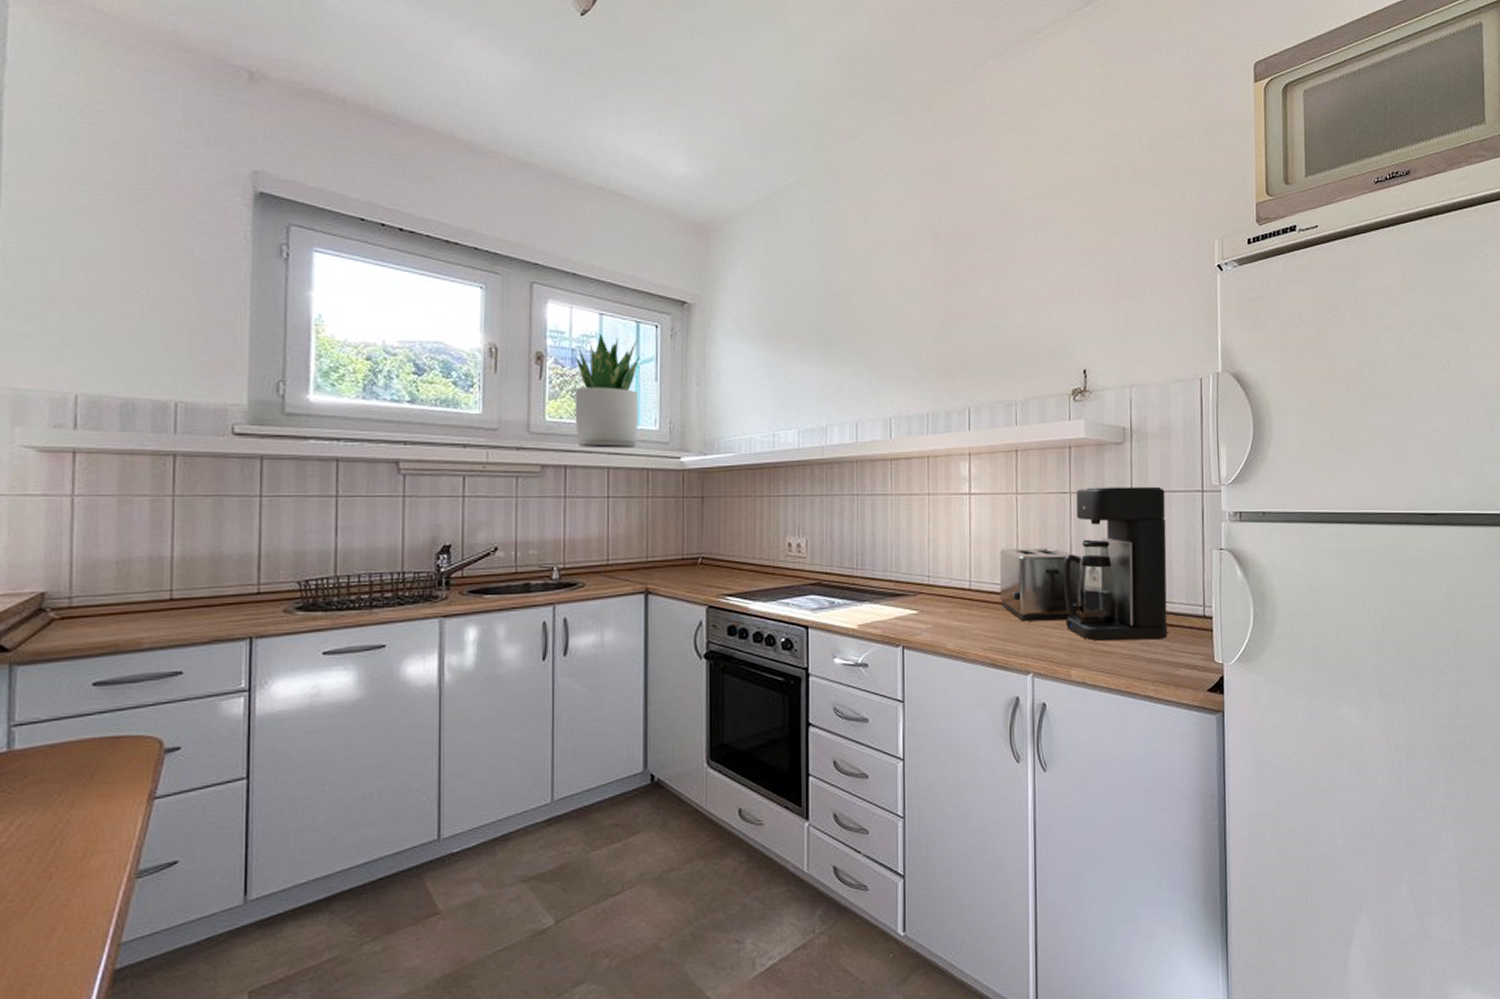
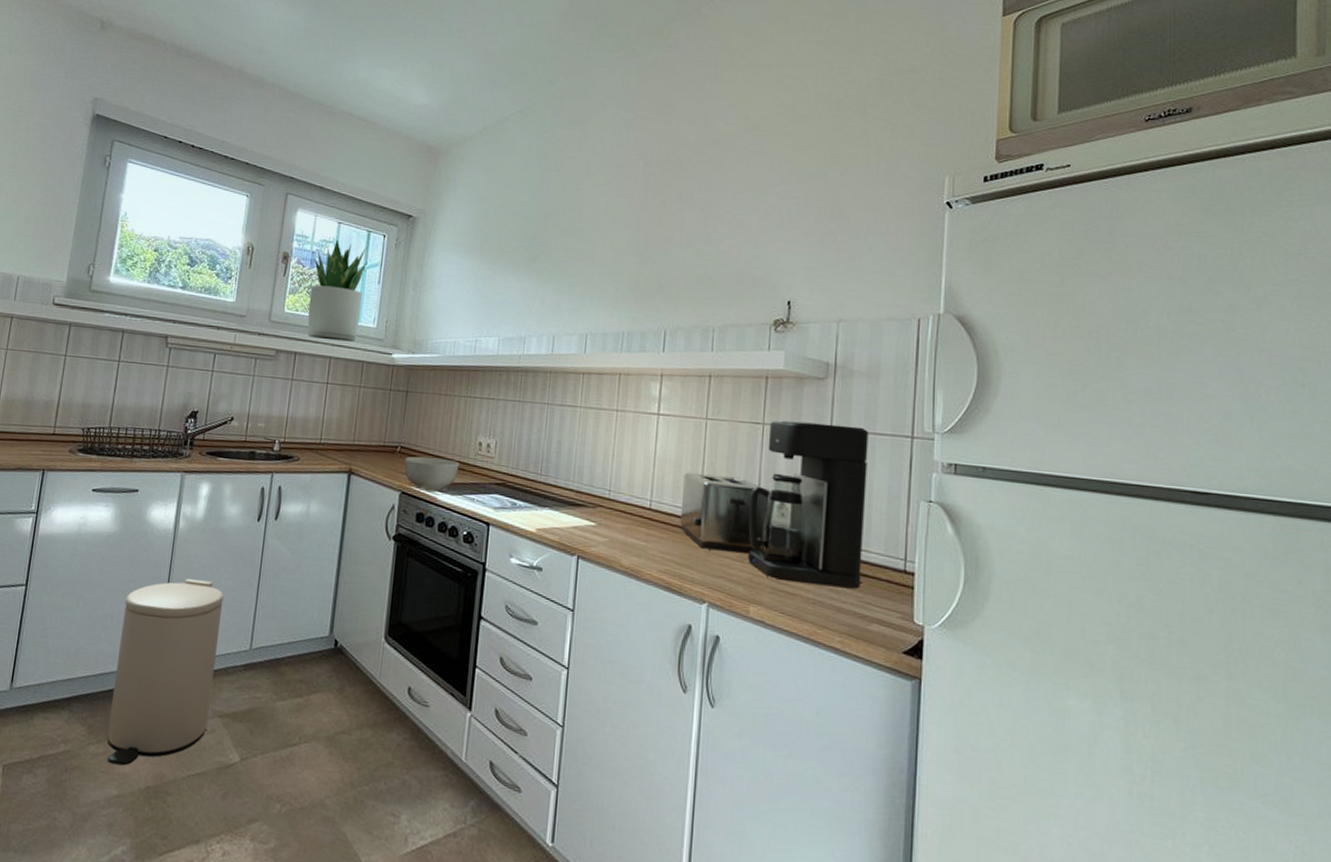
pedal bin: none [384,736,512,961] -> present [107,579,224,766]
bowl: none [708,564,769,602] -> present [404,456,460,492]

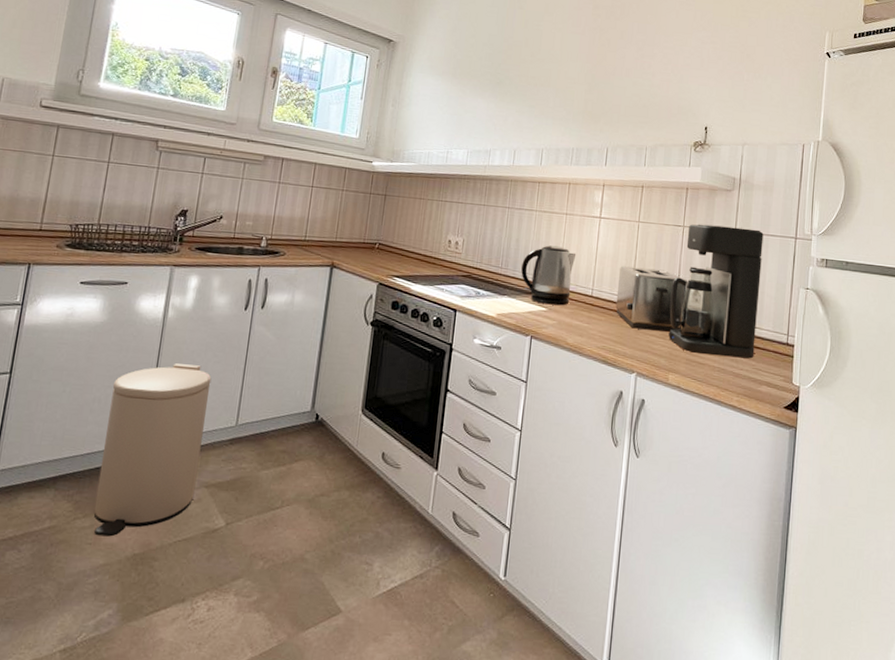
planter: present [307,239,367,342] -> none [294,58,351,150]
bowl: present [404,456,460,492] -> none [382,252,431,283]
kettle: none [564,448,630,520] -> present [521,245,577,306]

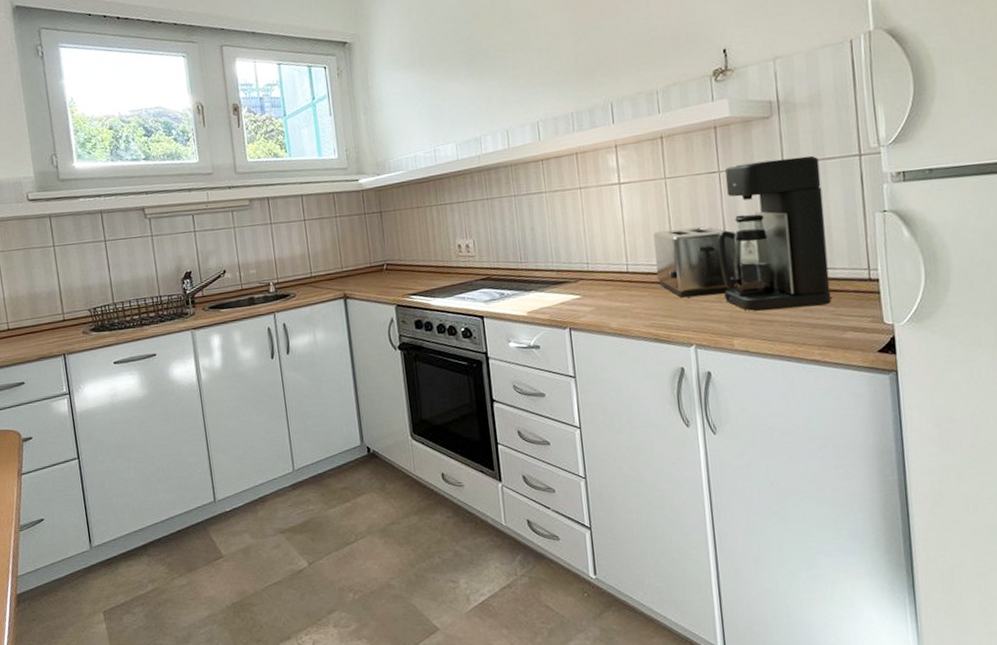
pedal bin: present [93,363,212,537] -> none [170,420,273,591]
kettle: present [521,245,577,306] -> none [542,225,605,292]

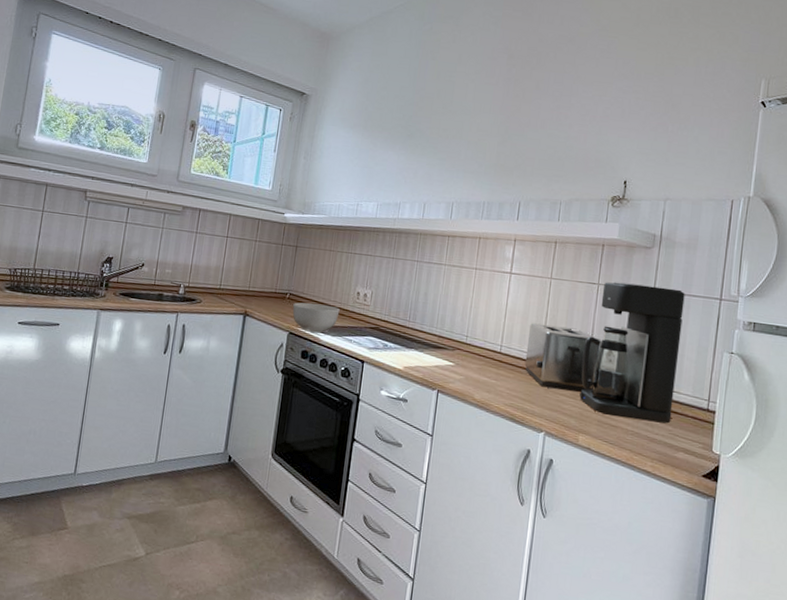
bowl: none [393,266,445,300] -> present [292,302,340,334]

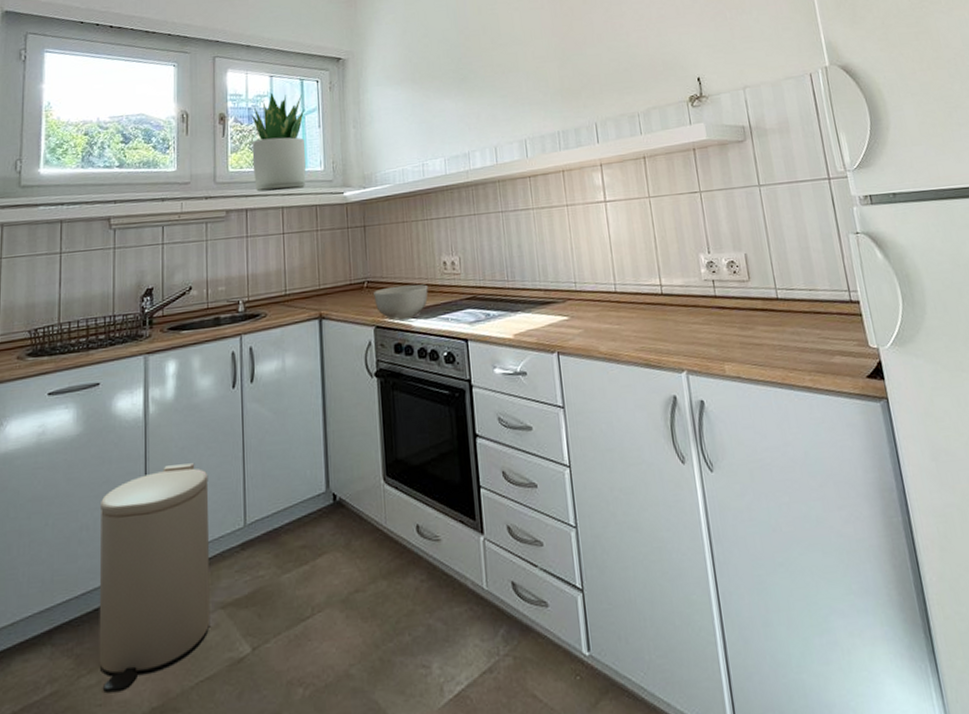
pedal bin: none [30,401,134,558] -> present [99,463,210,694]
planter: none [211,111,265,202] -> present [251,92,307,192]
toaster: present [524,323,602,392] -> none [640,245,724,320]
coffee maker: present [579,282,685,424] -> none [702,178,817,335]

